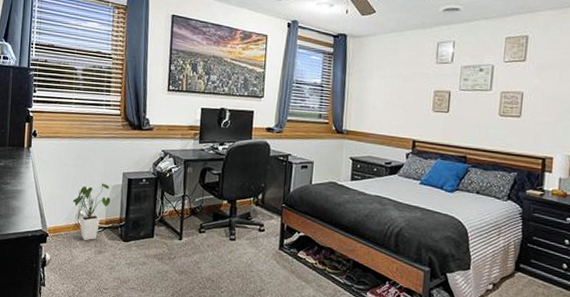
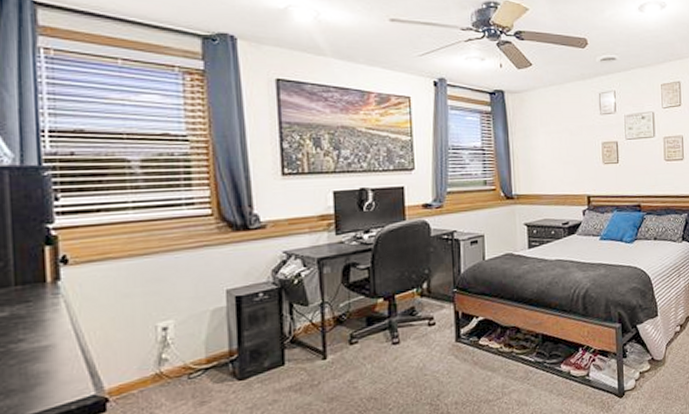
house plant: present [72,182,111,241] -> none [146,309,212,394]

